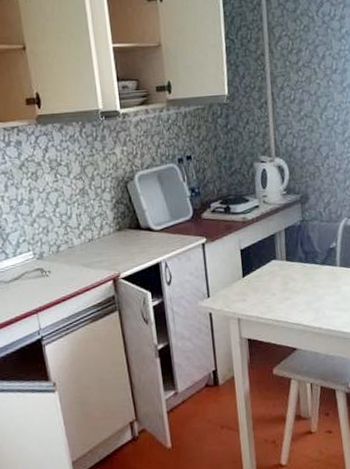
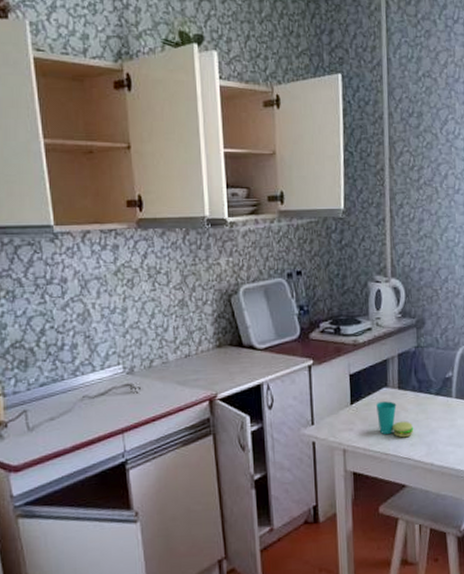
cup: none [266,272,302,306] -> present [376,401,414,438]

